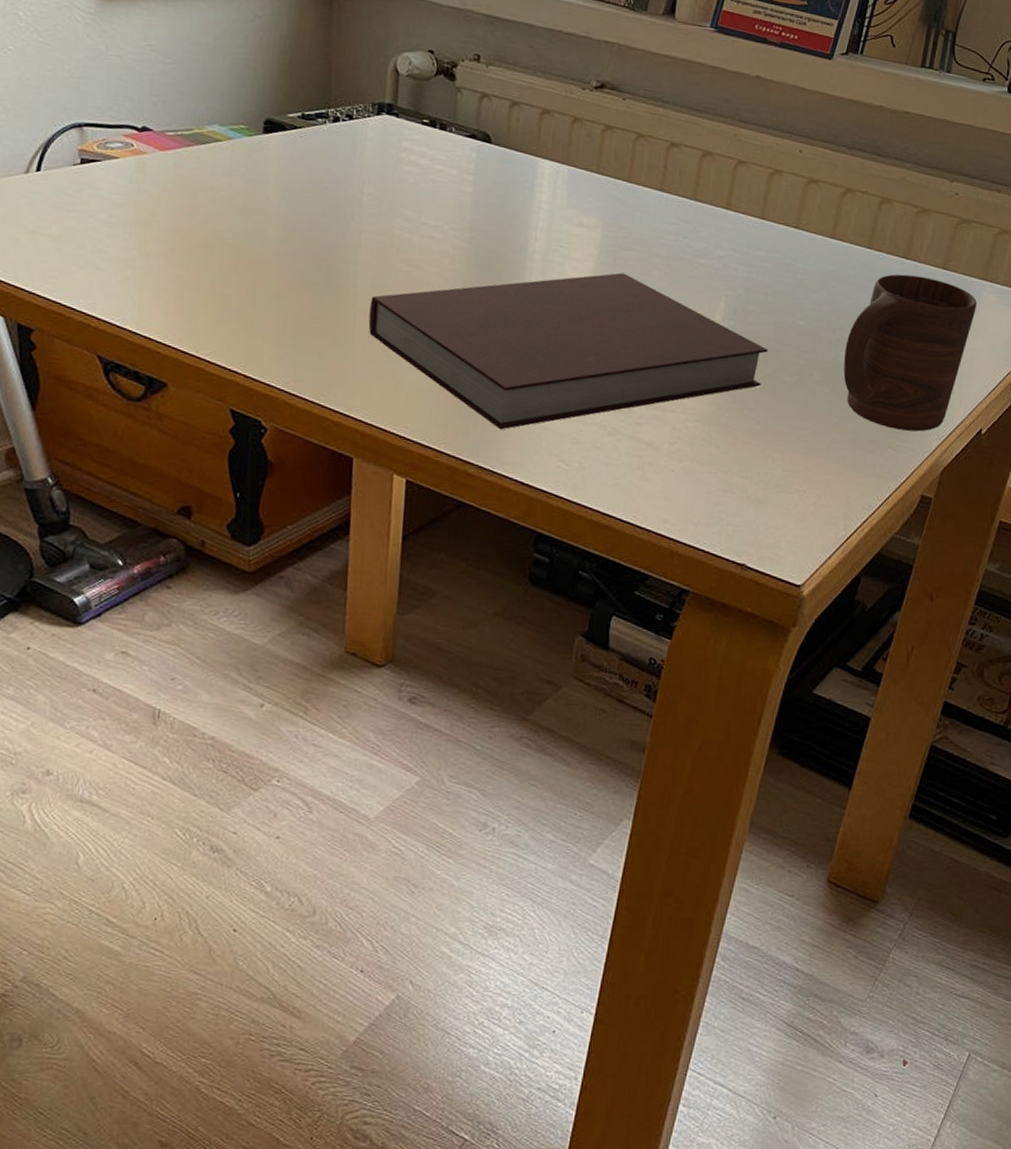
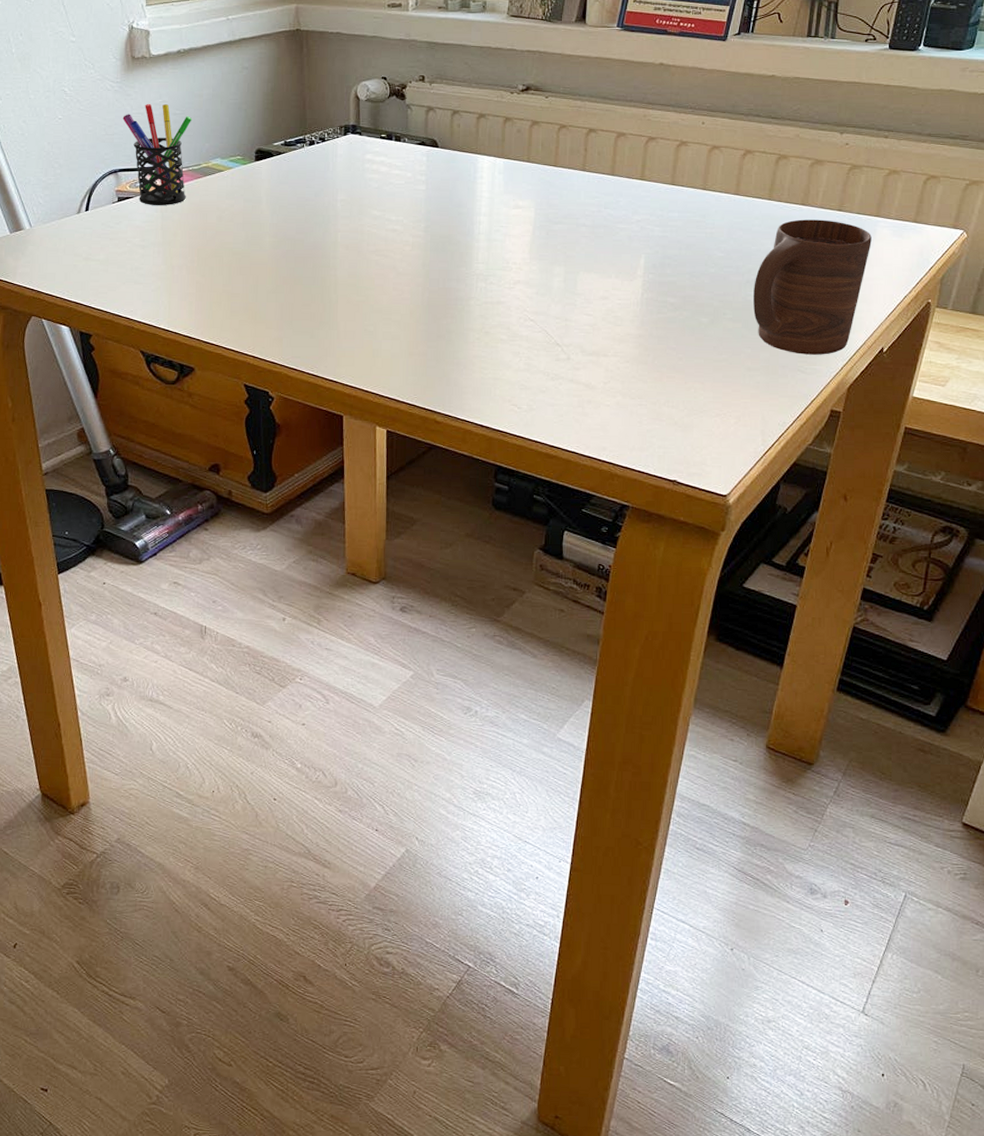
pen holder: none [94,45,186,176] -> present [122,104,192,205]
notebook: present [368,272,768,430] -> none [348,243,685,383]

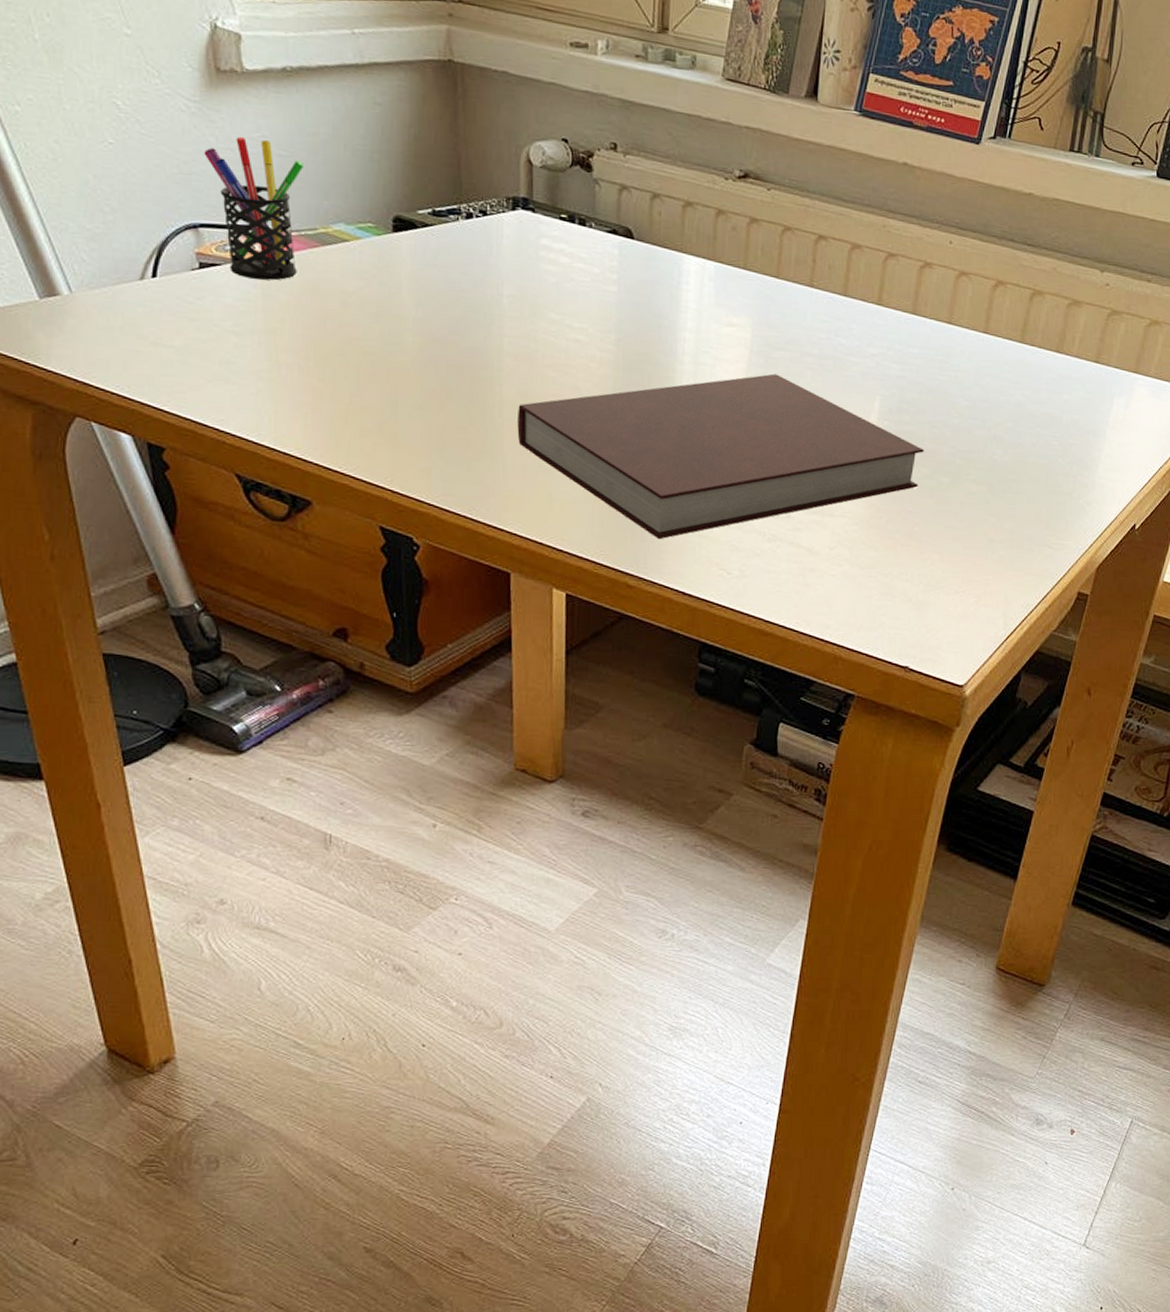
notebook: none [348,243,685,383] -> present [517,373,924,540]
cup: present [753,219,872,355] -> none [999,368,1129,529]

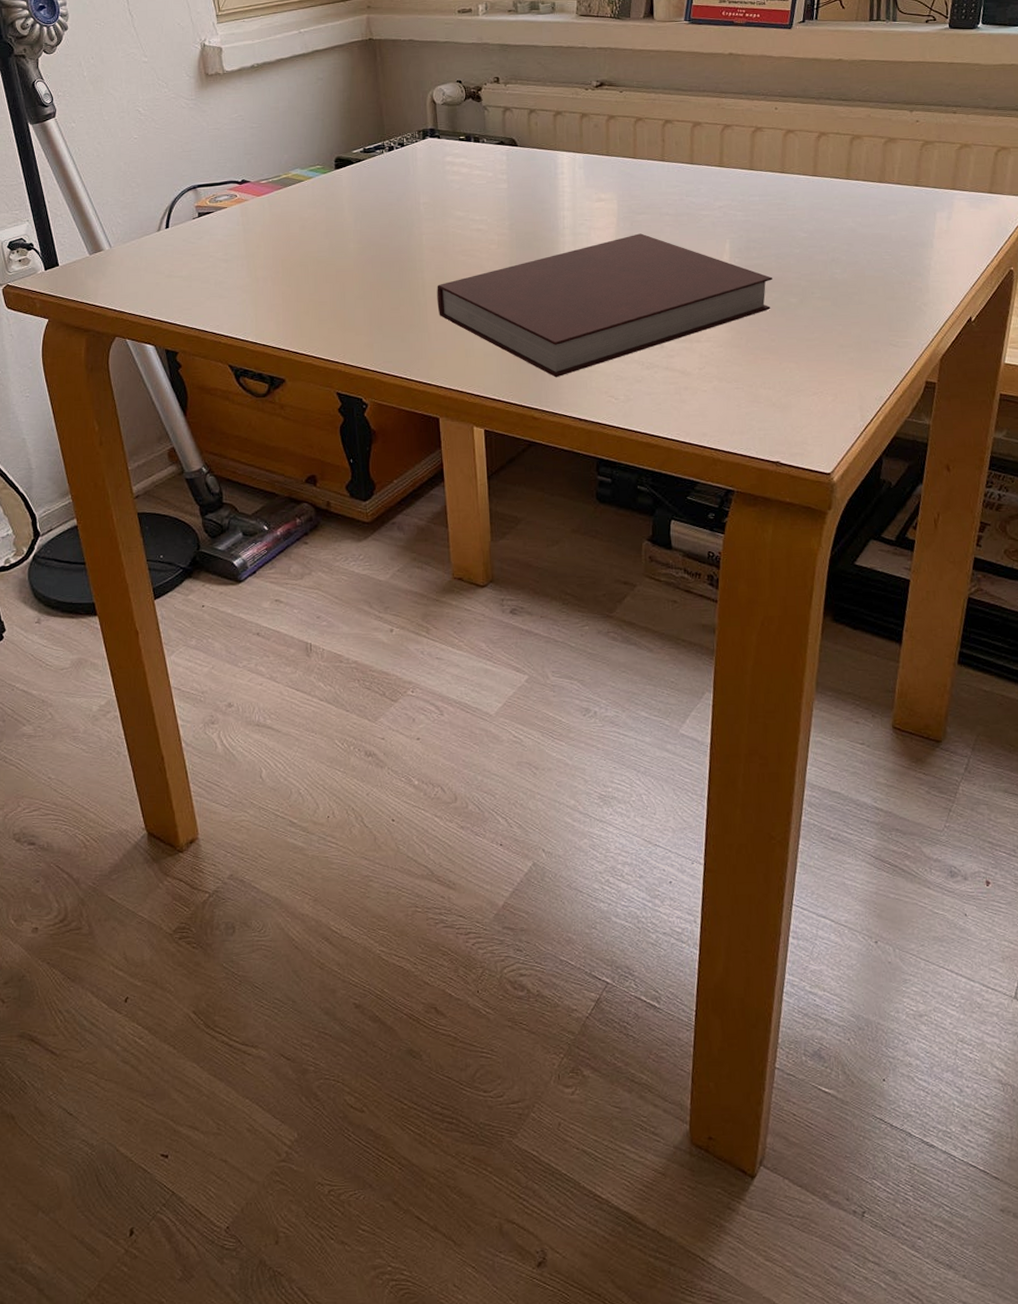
pen holder: present [204,137,305,281] -> none [199,118,270,219]

